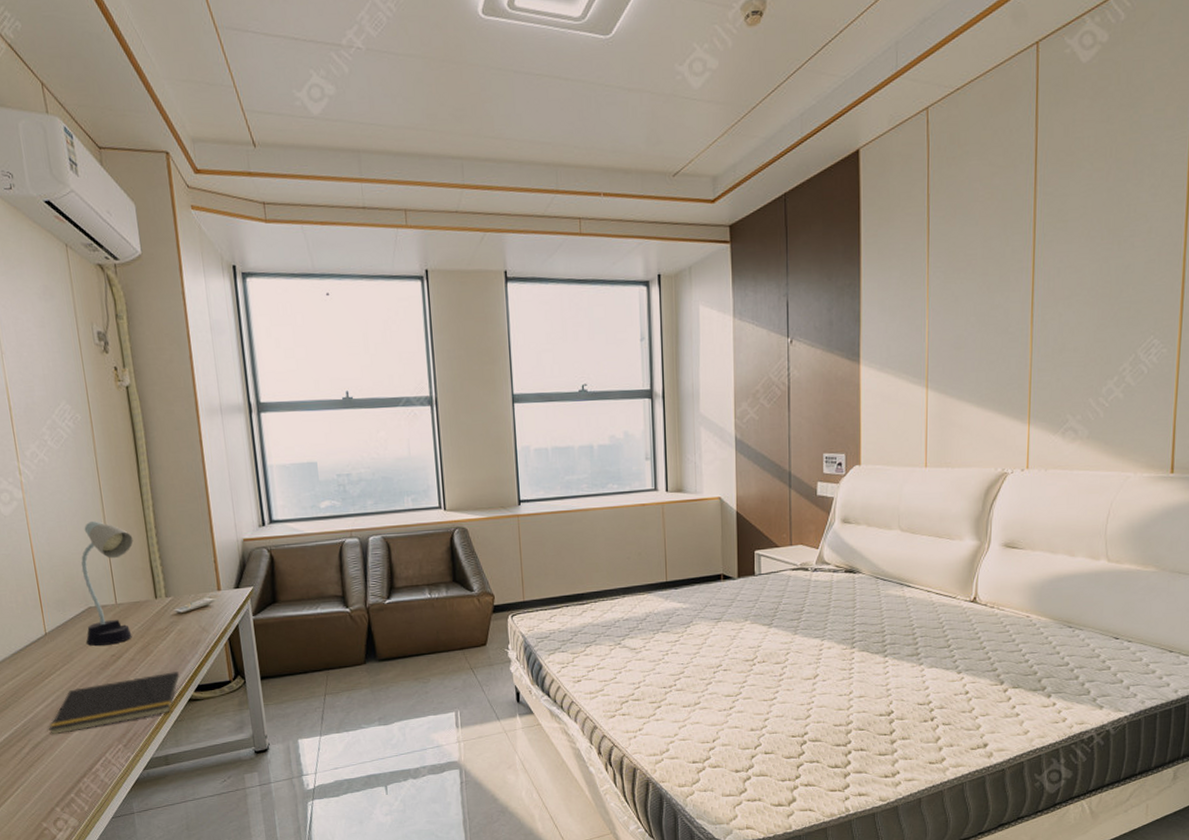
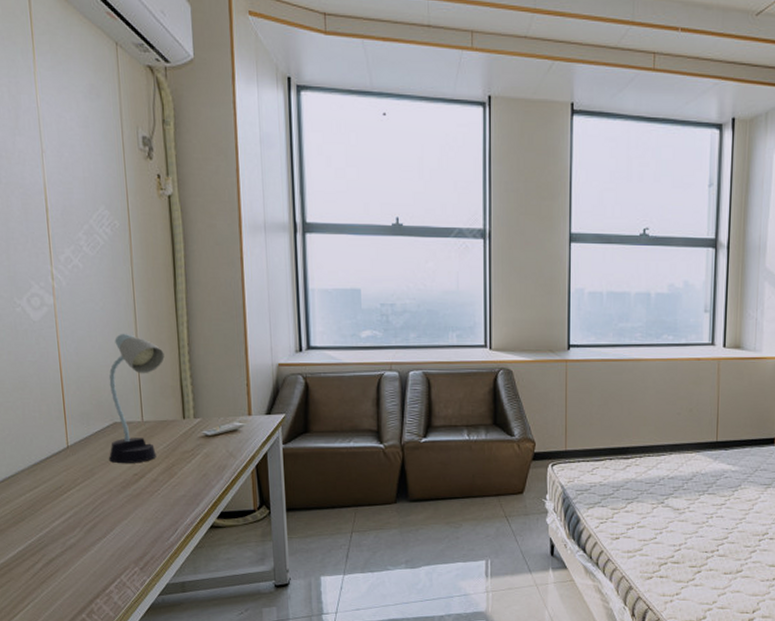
notepad: present [49,671,179,734] -> none [64,496,202,551]

